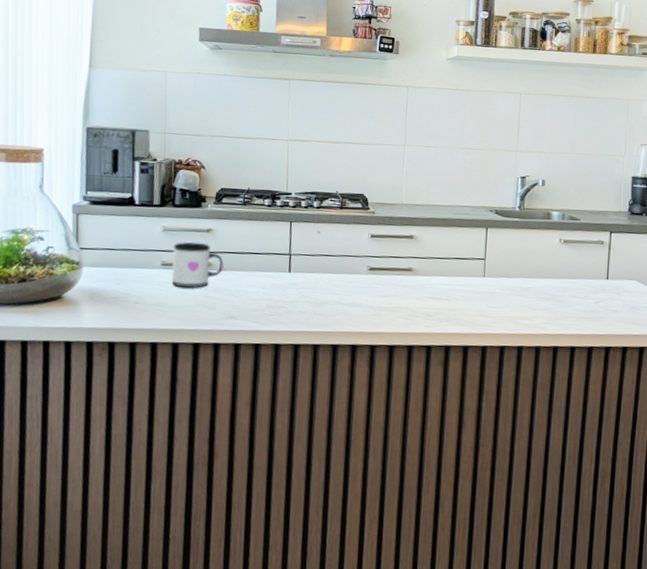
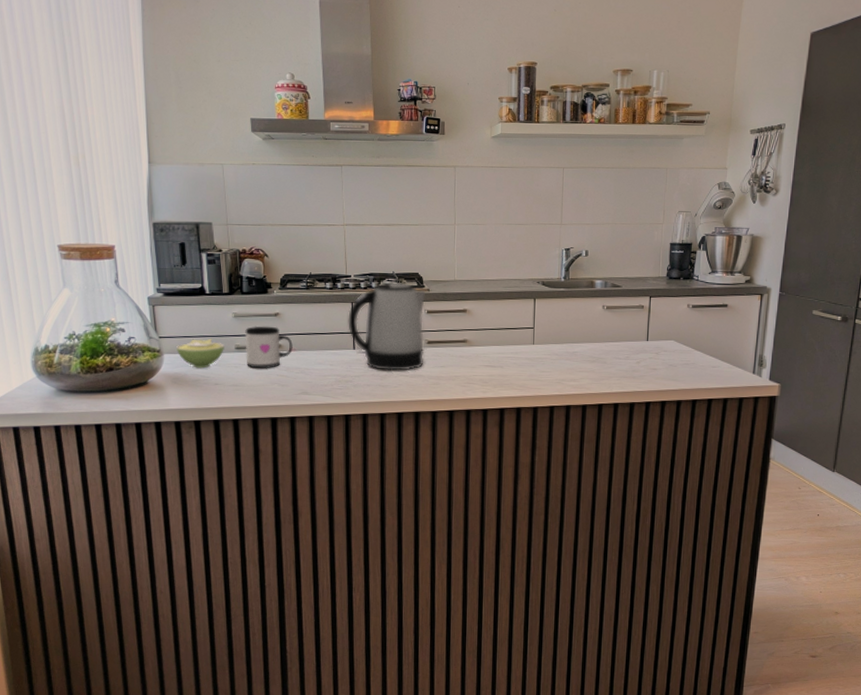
sugar bowl: none [97,252,150,285] -> present [176,338,224,369]
kettle: none [285,201,371,299] -> present [348,281,426,372]

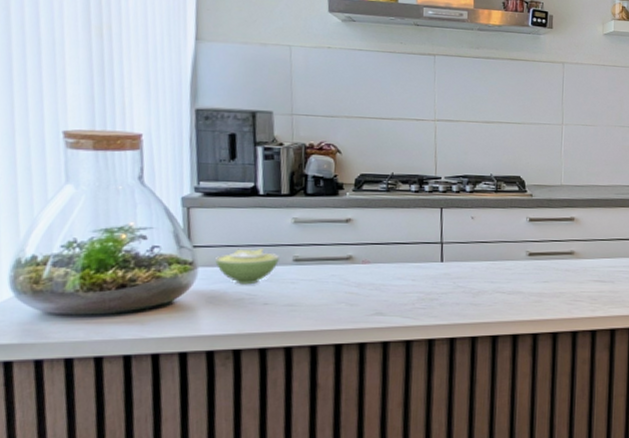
mug: present [245,326,293,369] -> none [306,233,367,285]
kettle: present [348,281,426,372] -> none [435,185,528,288]

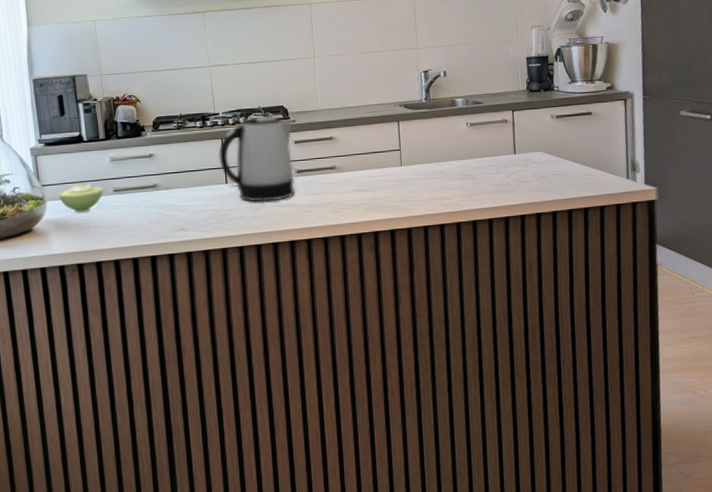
kettle: none [435,185,528,288] -> present [219,115,295,203]

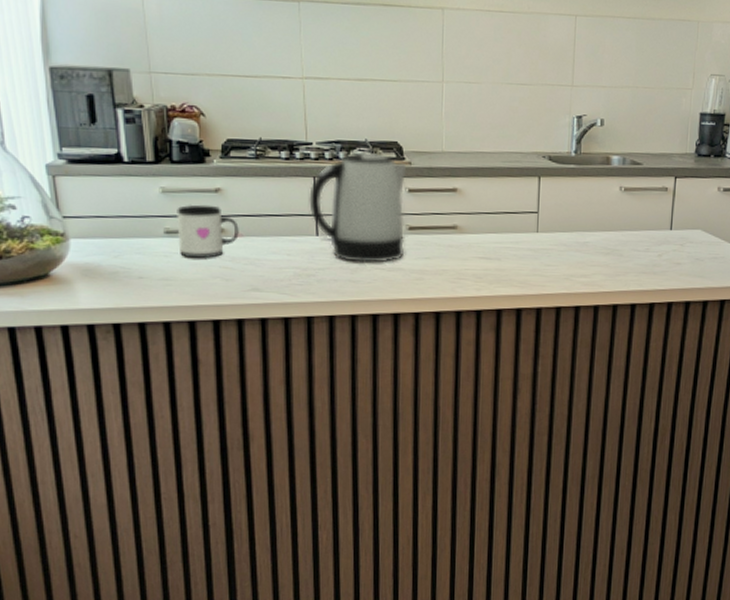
sugar bowl: present [58,183,103,213] -> none [86,219,150,258]
mug: none [122,167,168,209] -> present [177,204,239,259]

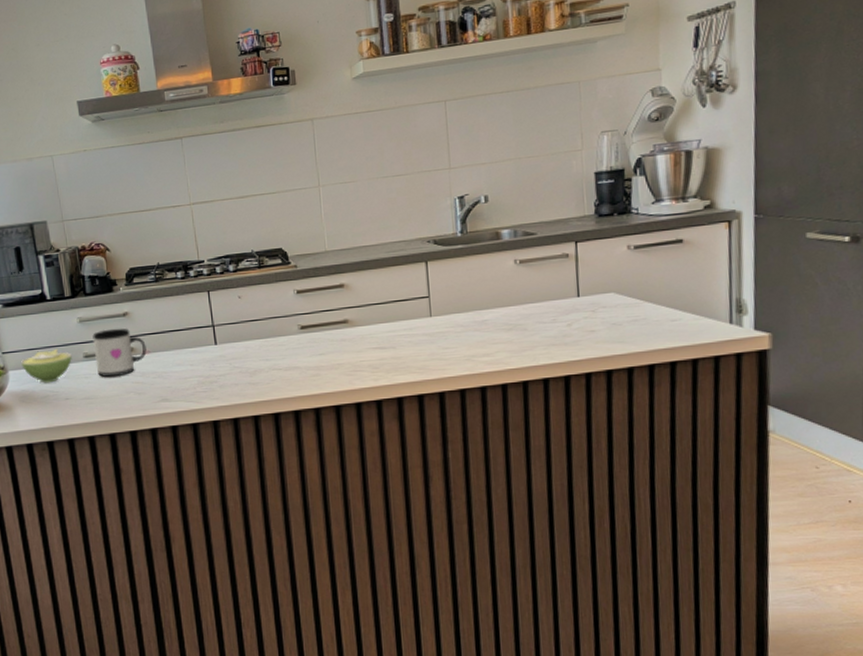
sugar bowl: none [86,219,150,258] -> present [21,348,72,383]
kettle: present [309,151,407,264] -> none [205,261,299,366]

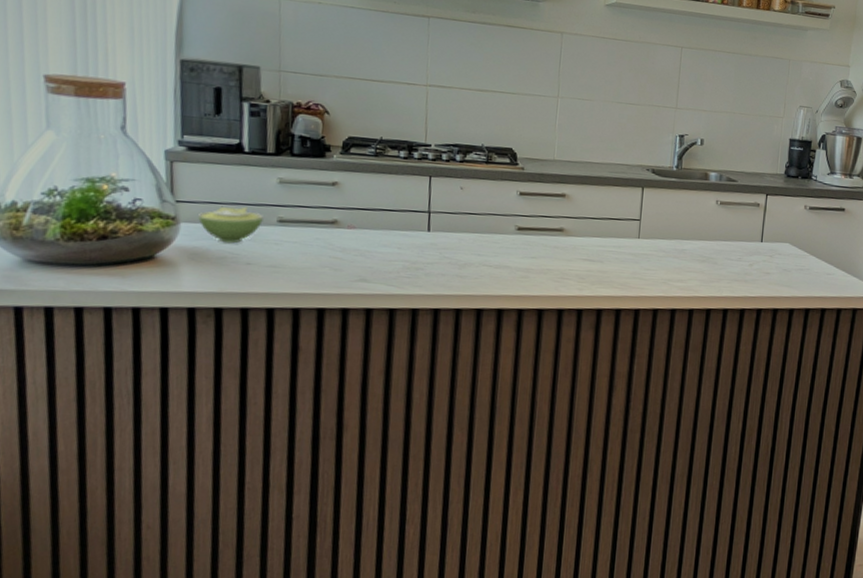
mug: present [92,328,147,378] -> none [290,195,353,248]

